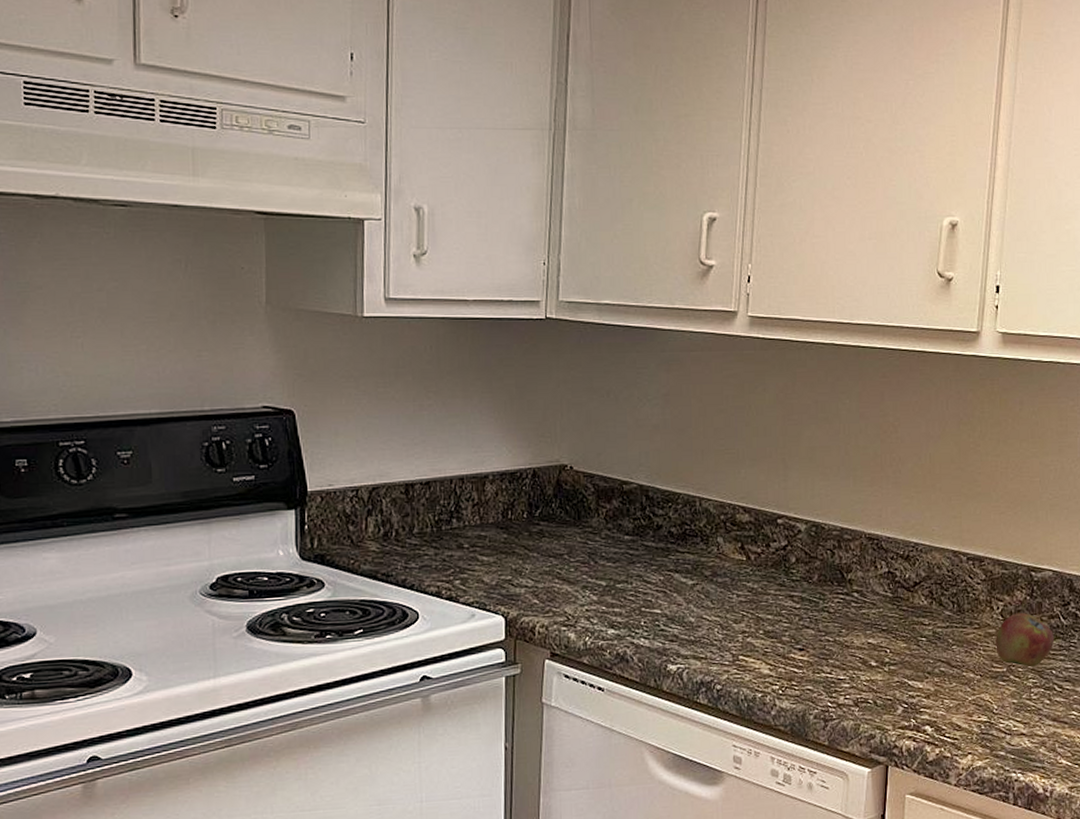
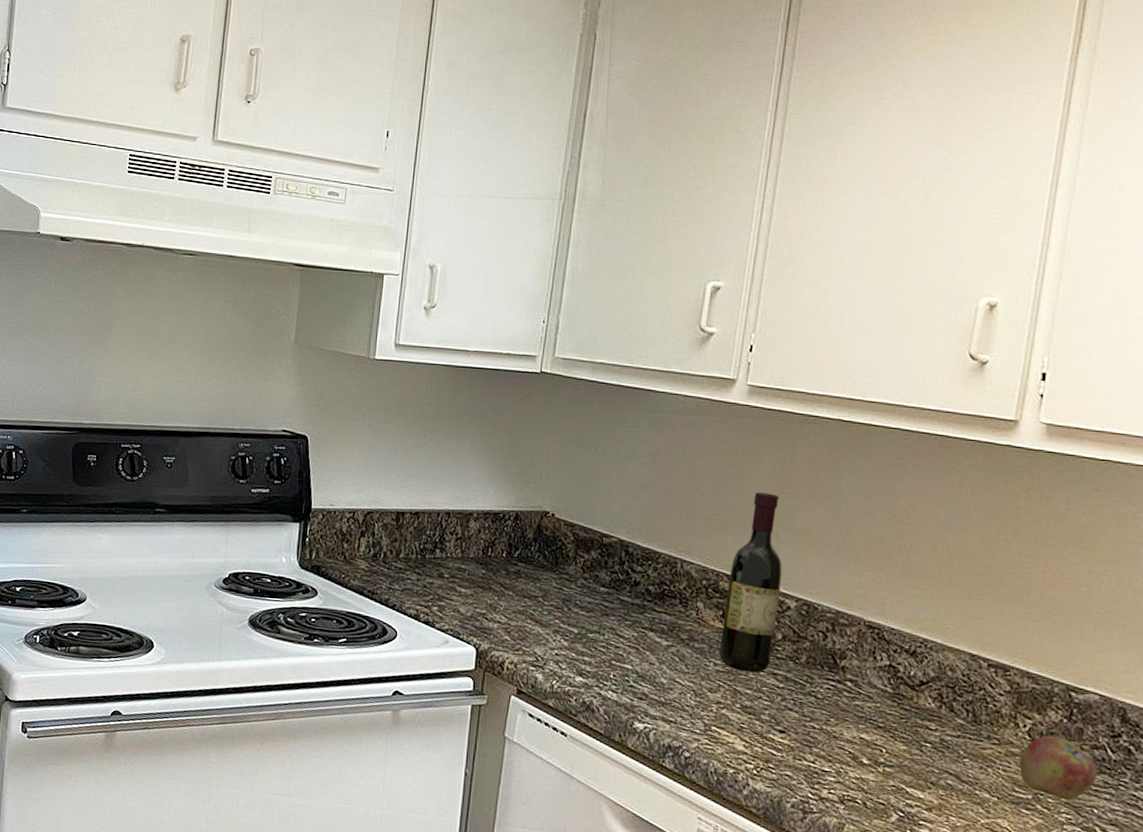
wine bottle: none [740,422,792,599] -> present [718,492,782,673]

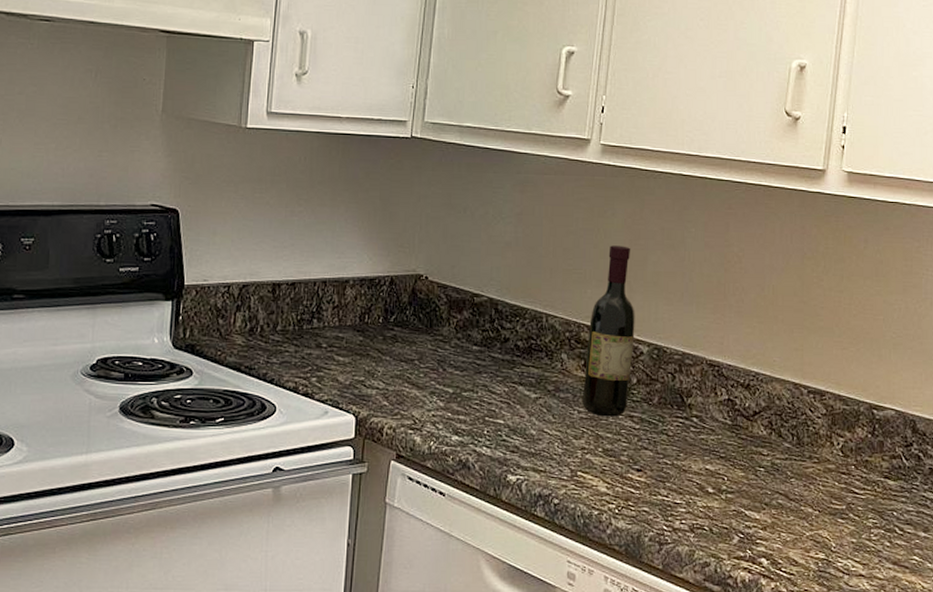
fruit: present [1019,735,1099,801] -> none [835,451,896,507]

